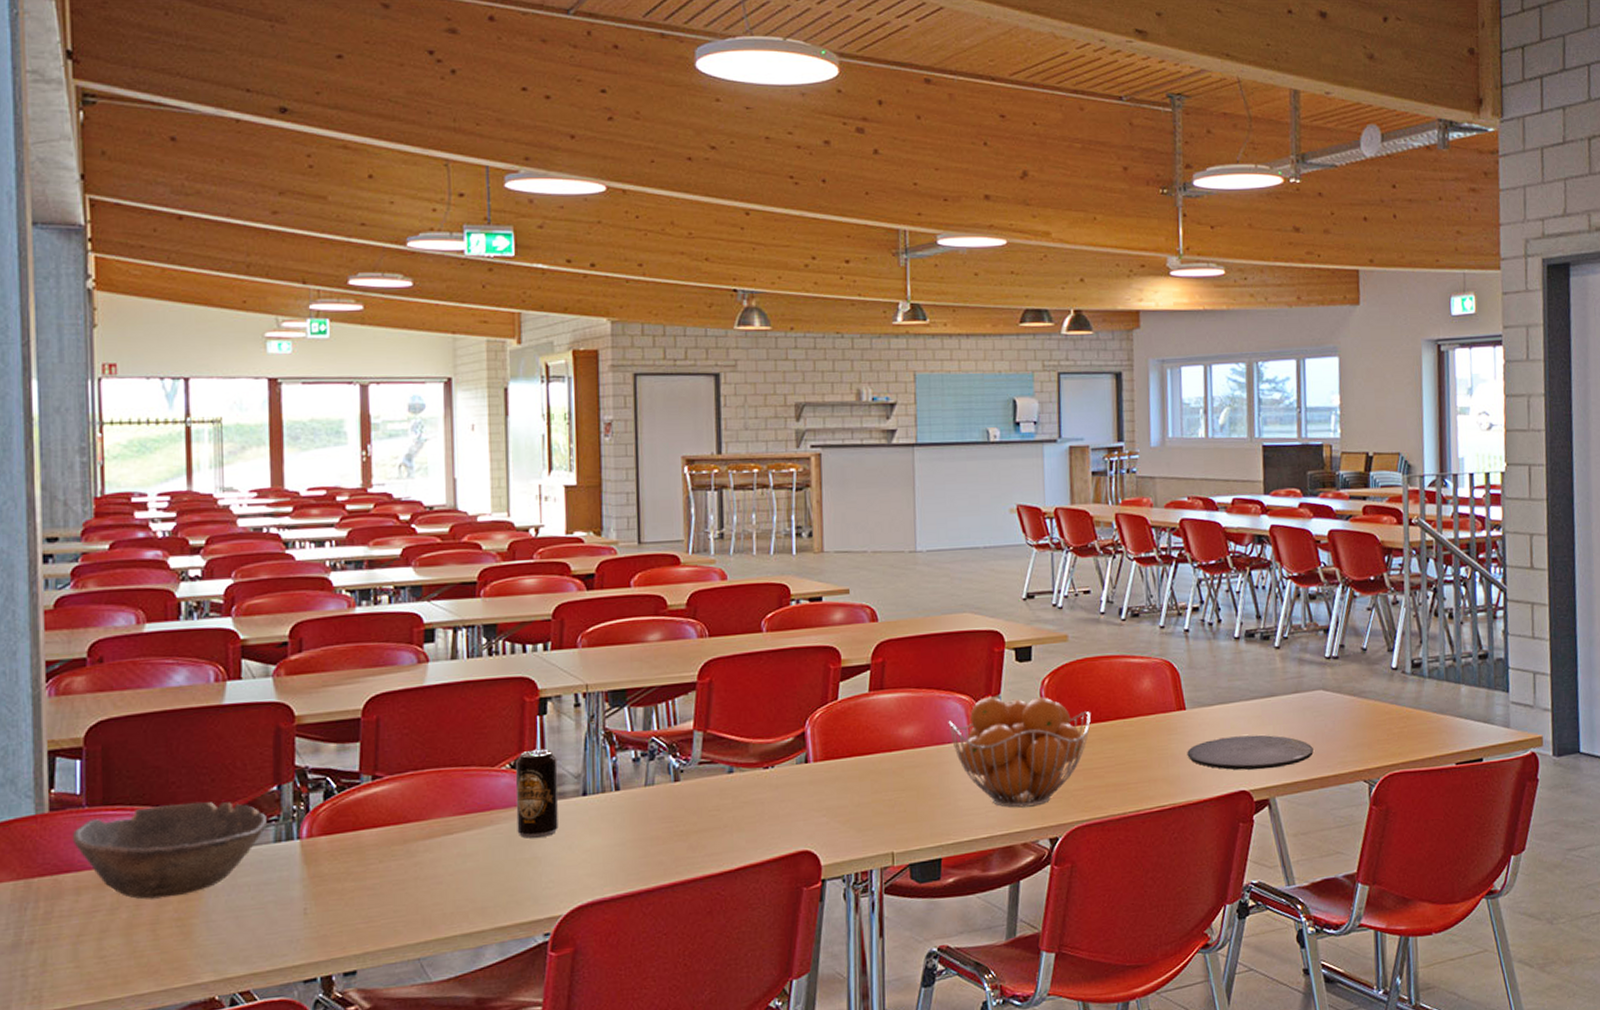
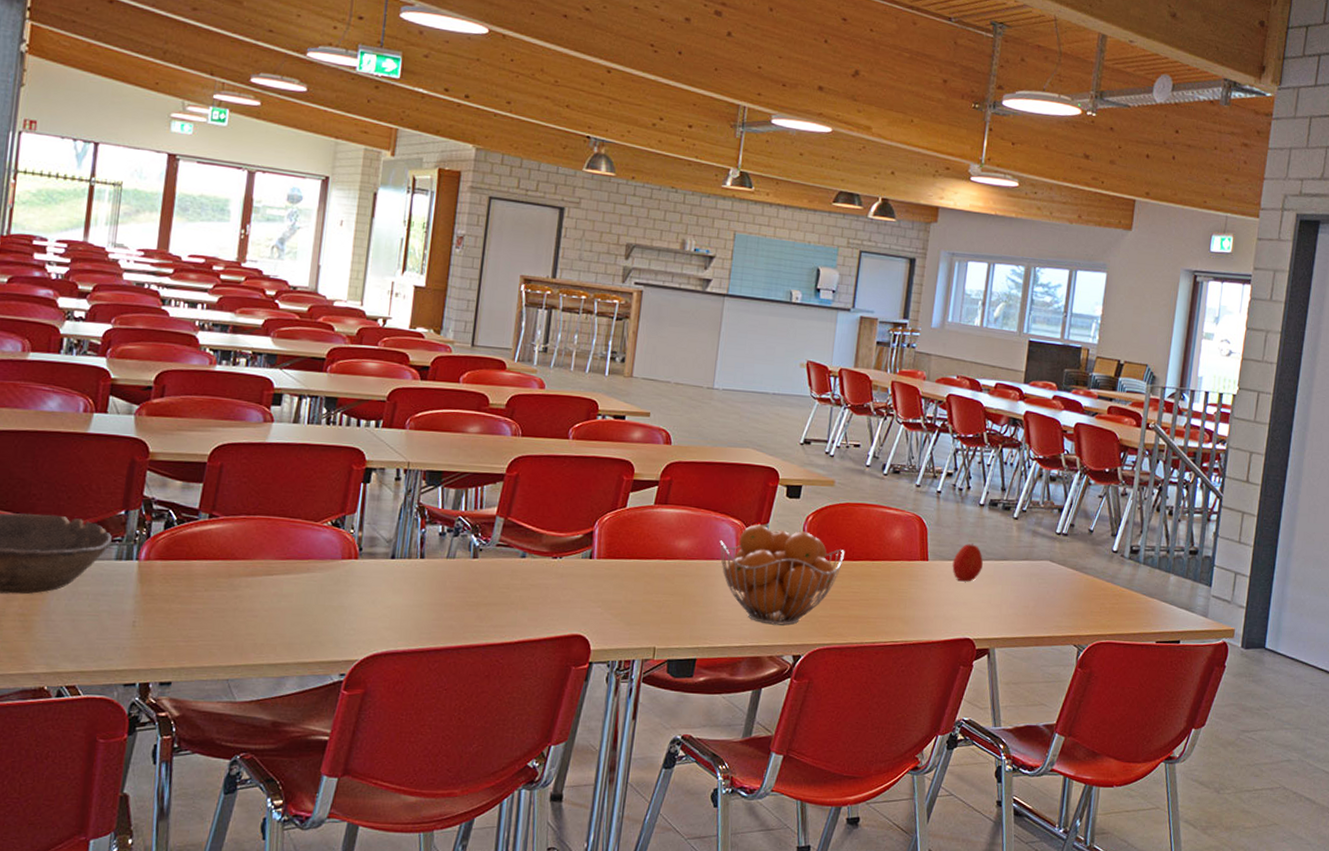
beverage can: present [515,749,559,839] -> none [329,512,374,590]
plate: present [1187,734,1313,771] -> none [923,589,1034,623]
apple: none [1213,682,1248,728] -> present [952,543,983,582]

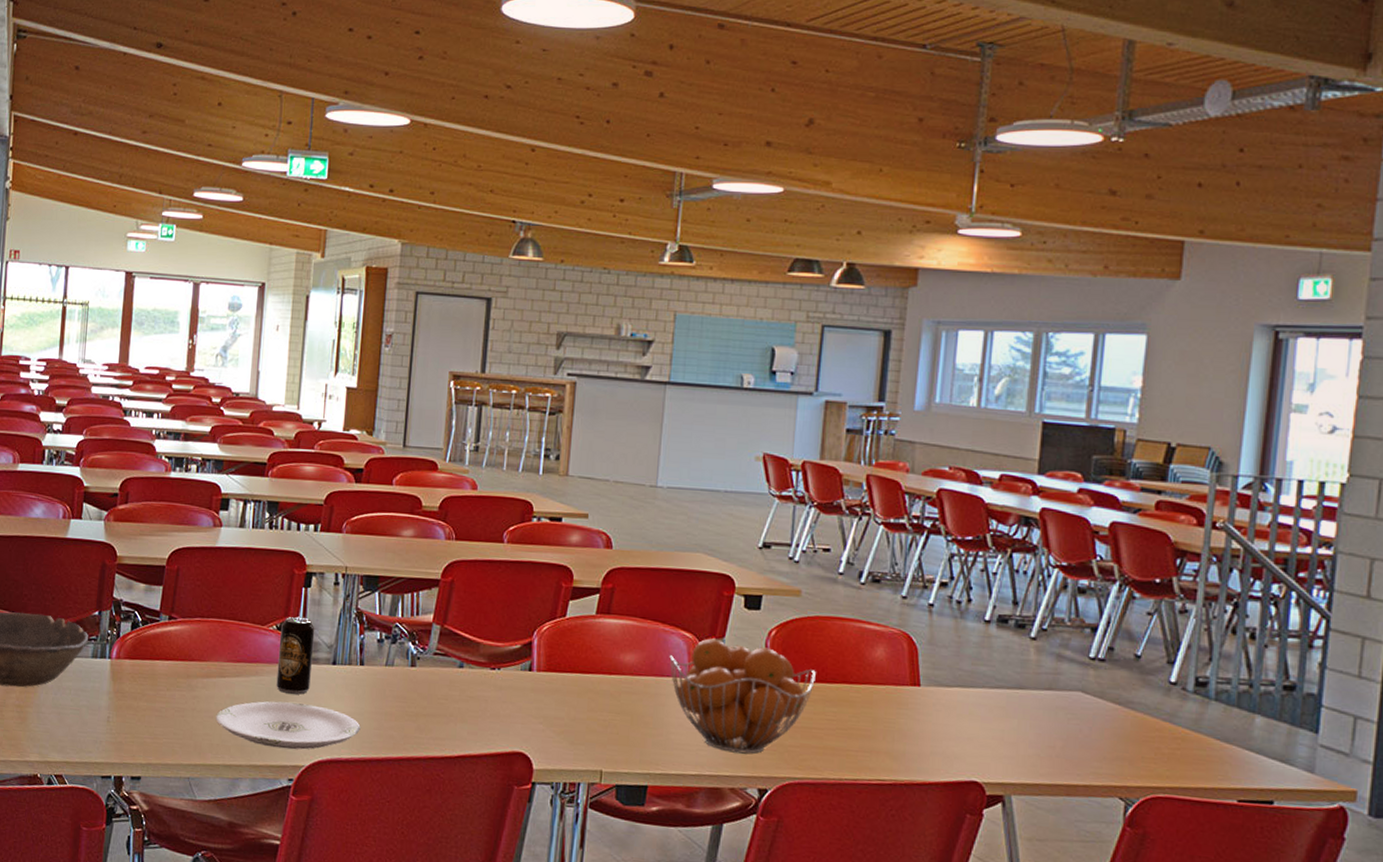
plate: none [260,597,419,645] -> present [216,701,361,750]
beverage can: none [329,512,374,590] -> present [276,616,315,695]
apple: present [952,543,983,582] -> none [951,667,992,714]

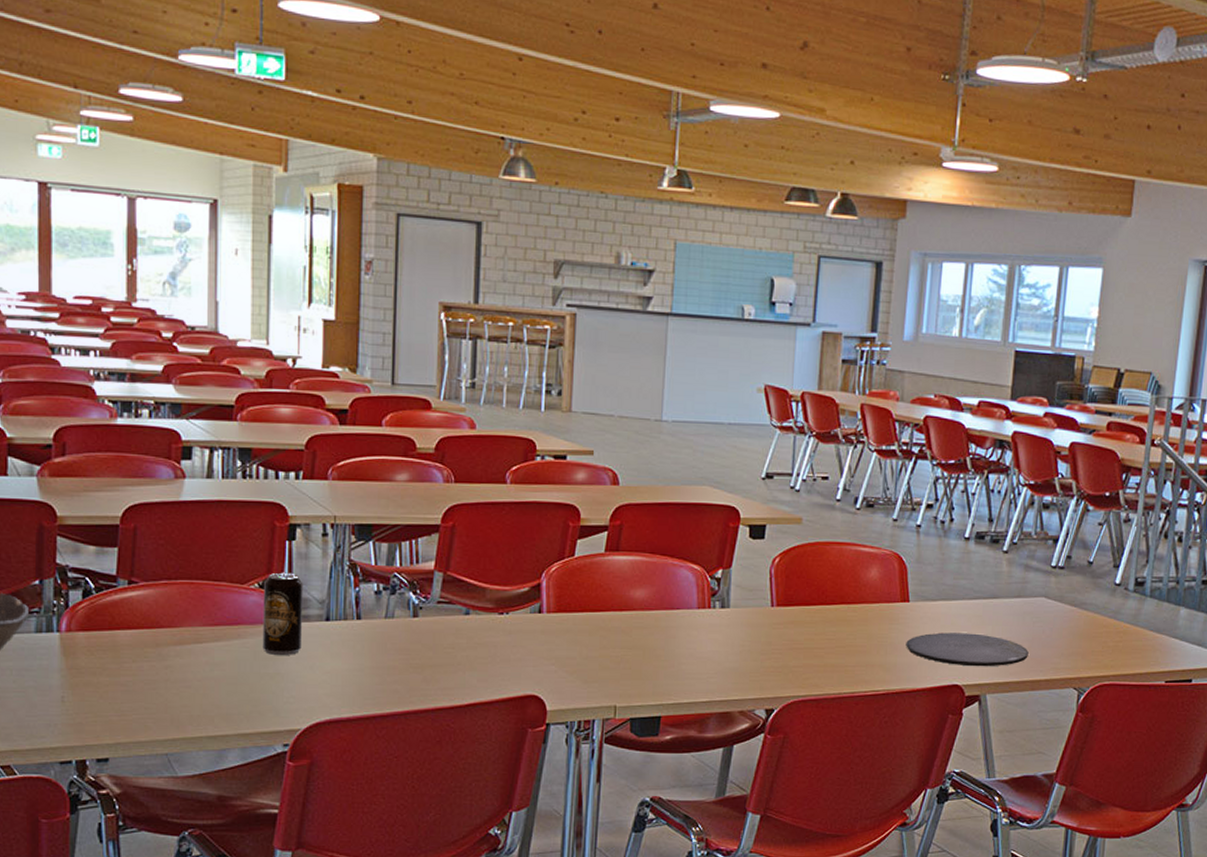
plate: present [216,701,361,750] -> none [194,664,361,714]
fruit basket: present [669,638,816,754] -> none [679,569,816,678]
plate: none [916,722,1063,766] -> present [906,632,1029,667]

